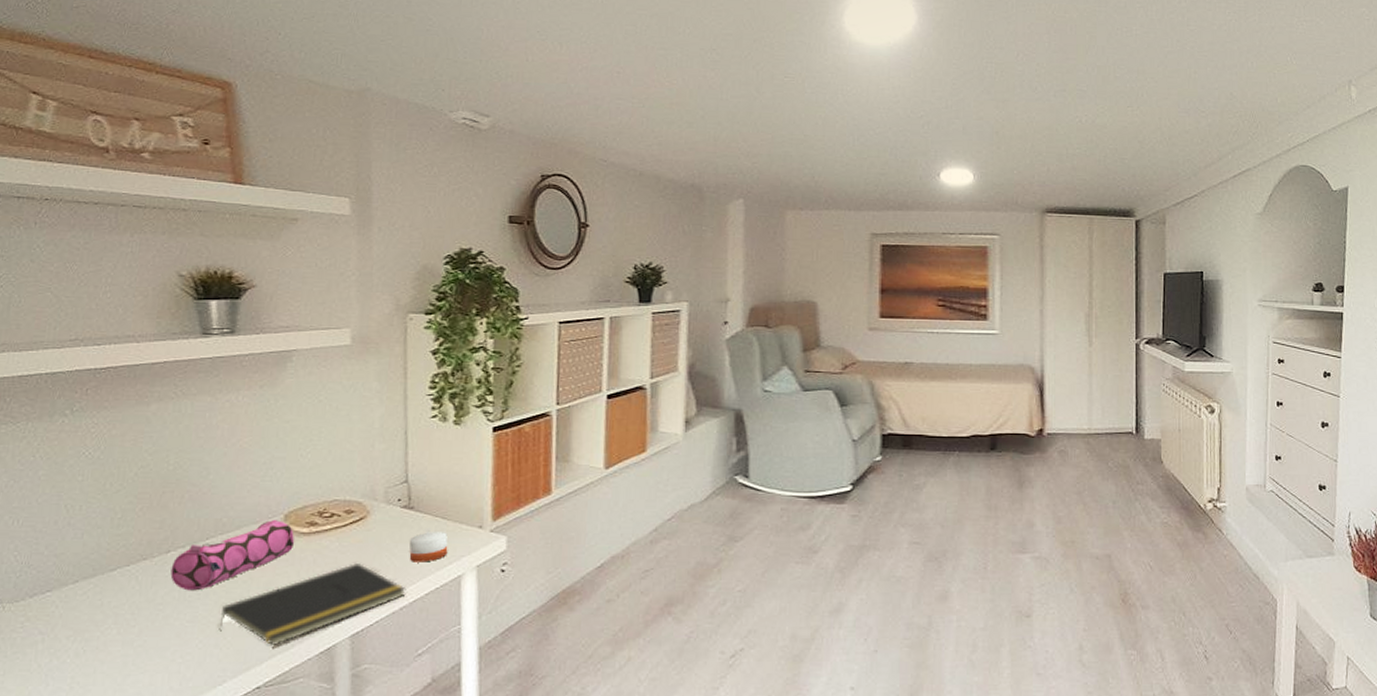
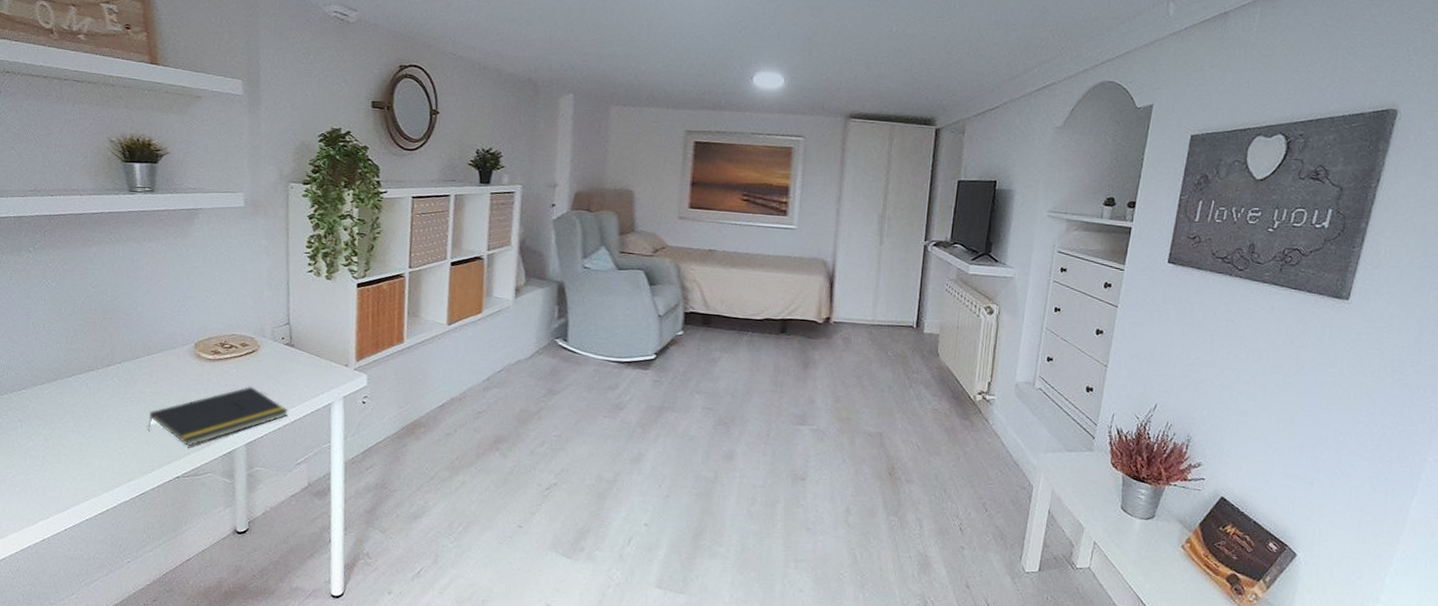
pencil case: present [170,520,295,591] -> none [111,347,203,398]
candle: present [409,530,448,562] -> none [290,365,321,391]

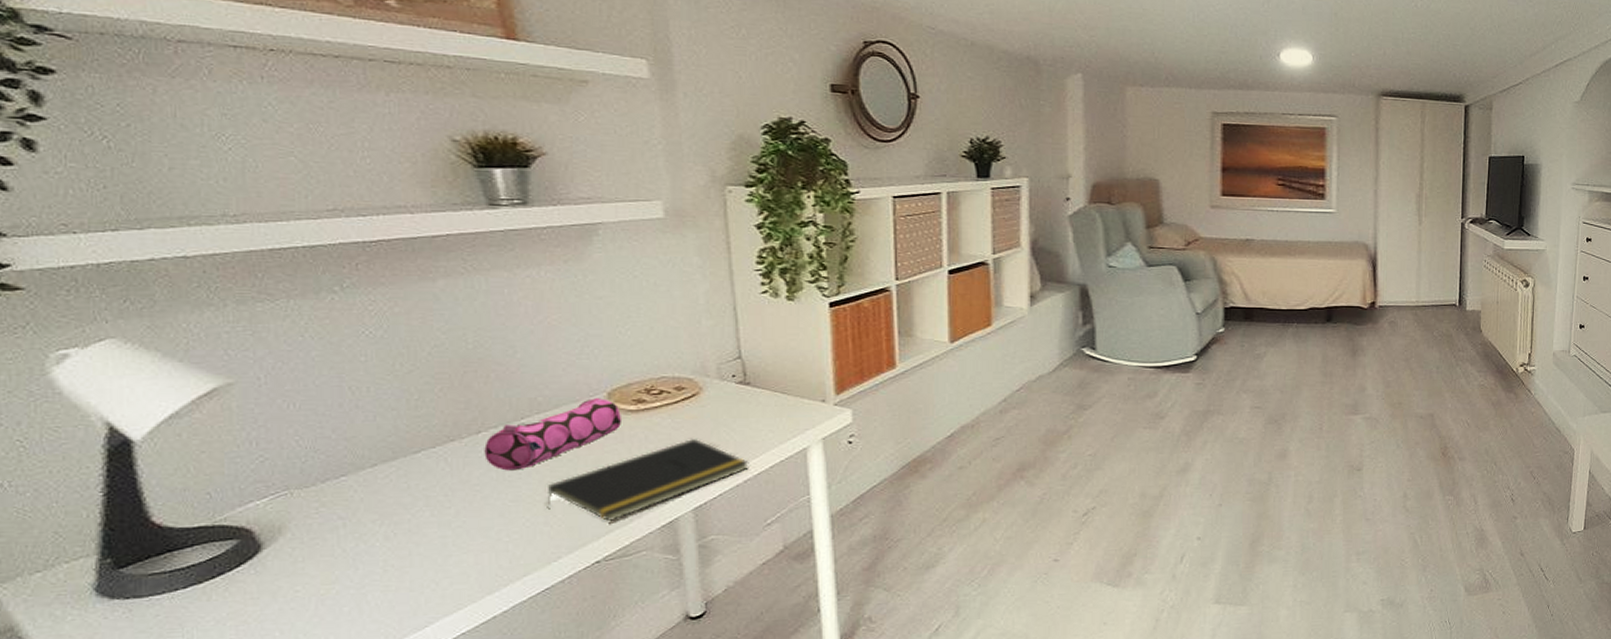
pencil case: none [111,347,203,398] -> present [484,398,623,471]

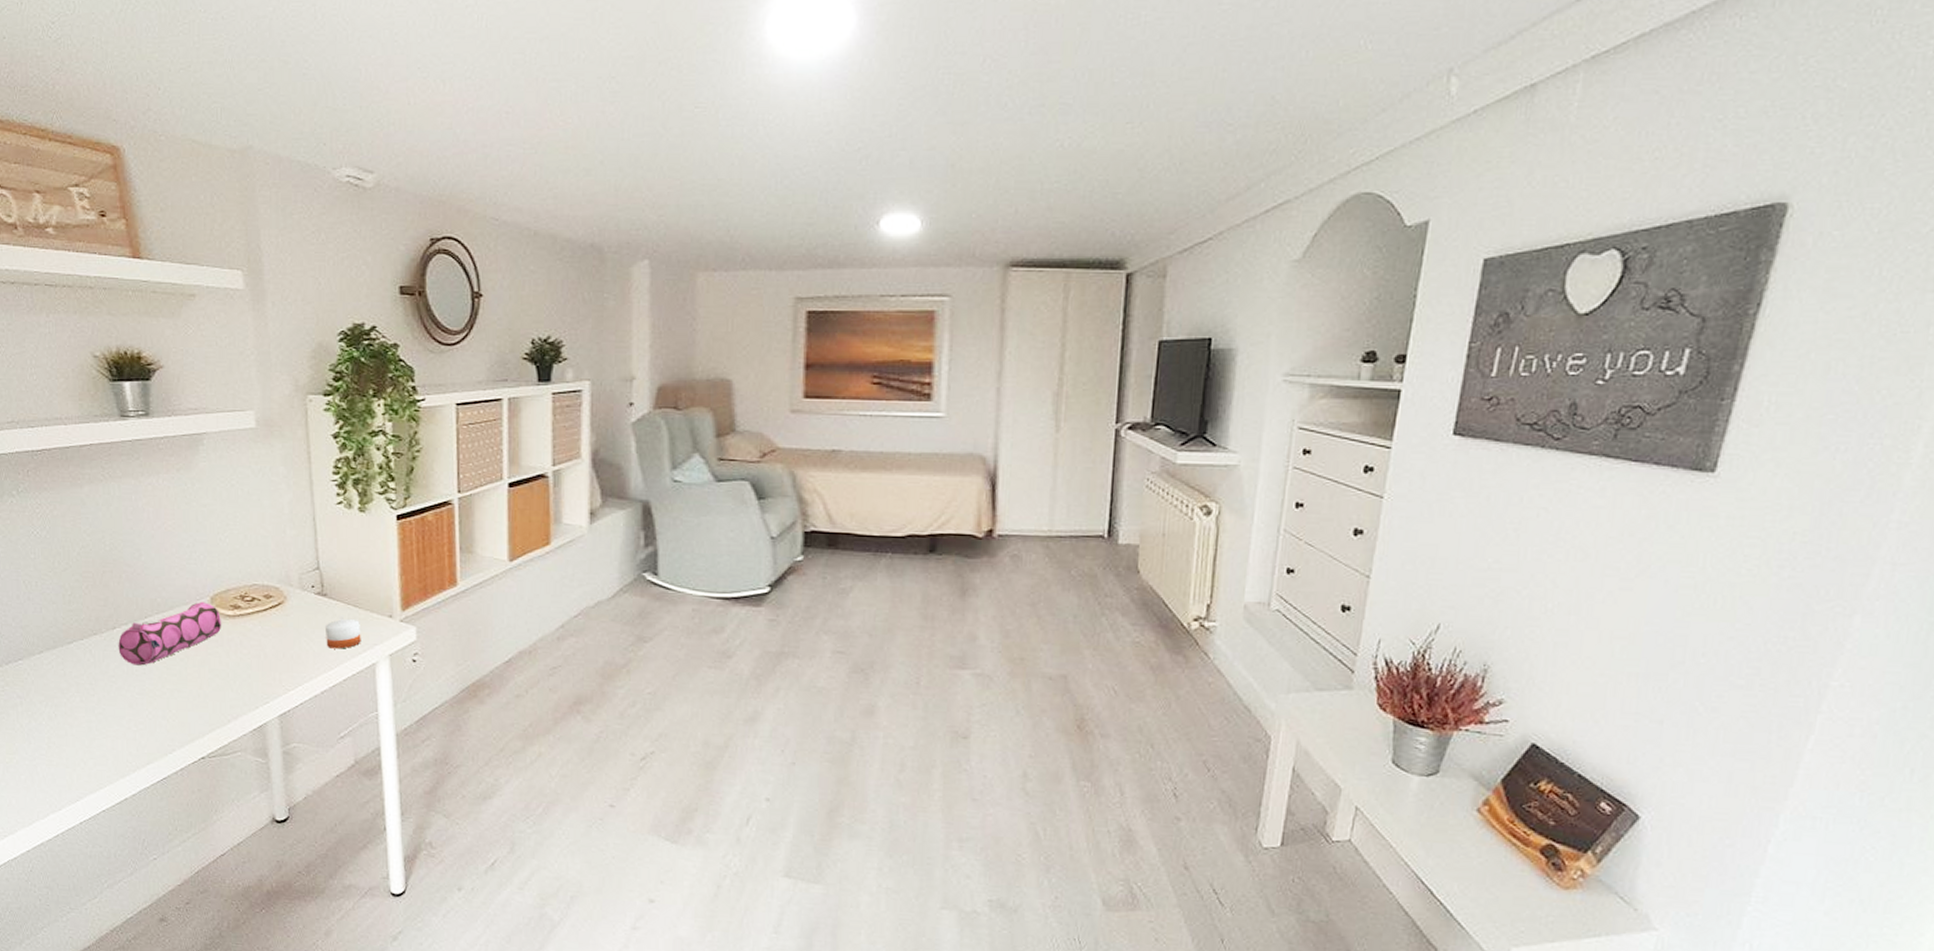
notepad: present [546,438,749,521] -> none [164,646,326,720]
candle: none [747,405,790,437] -> present [324,618,361,649]

